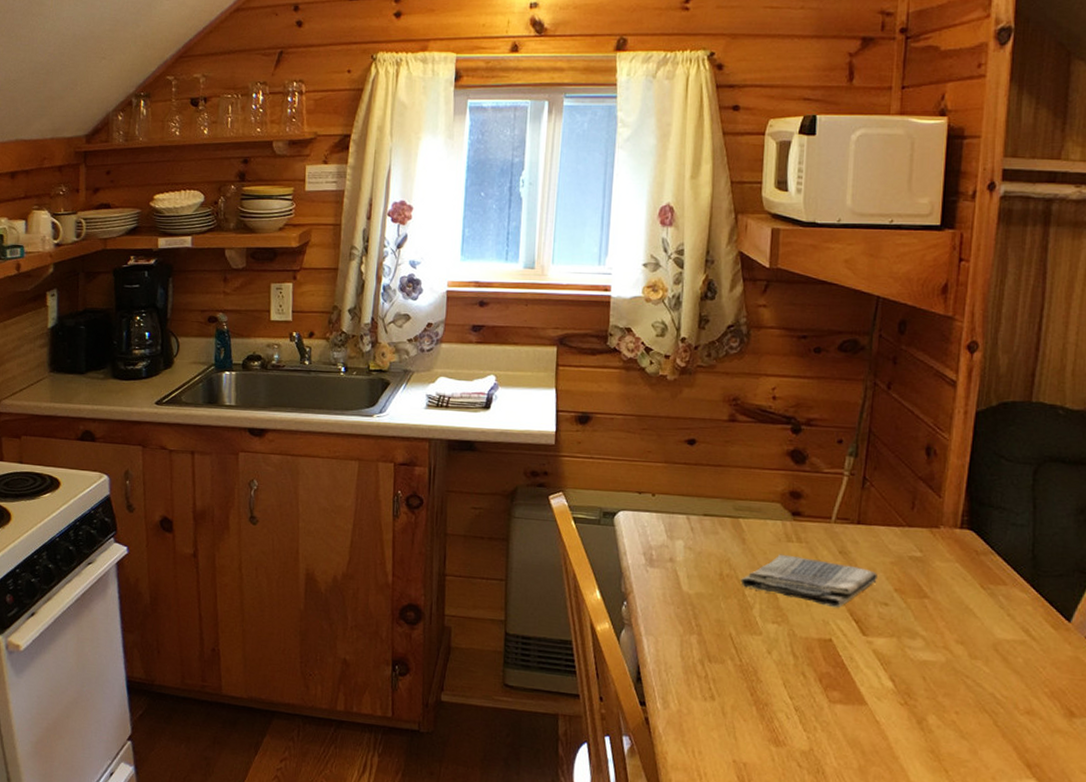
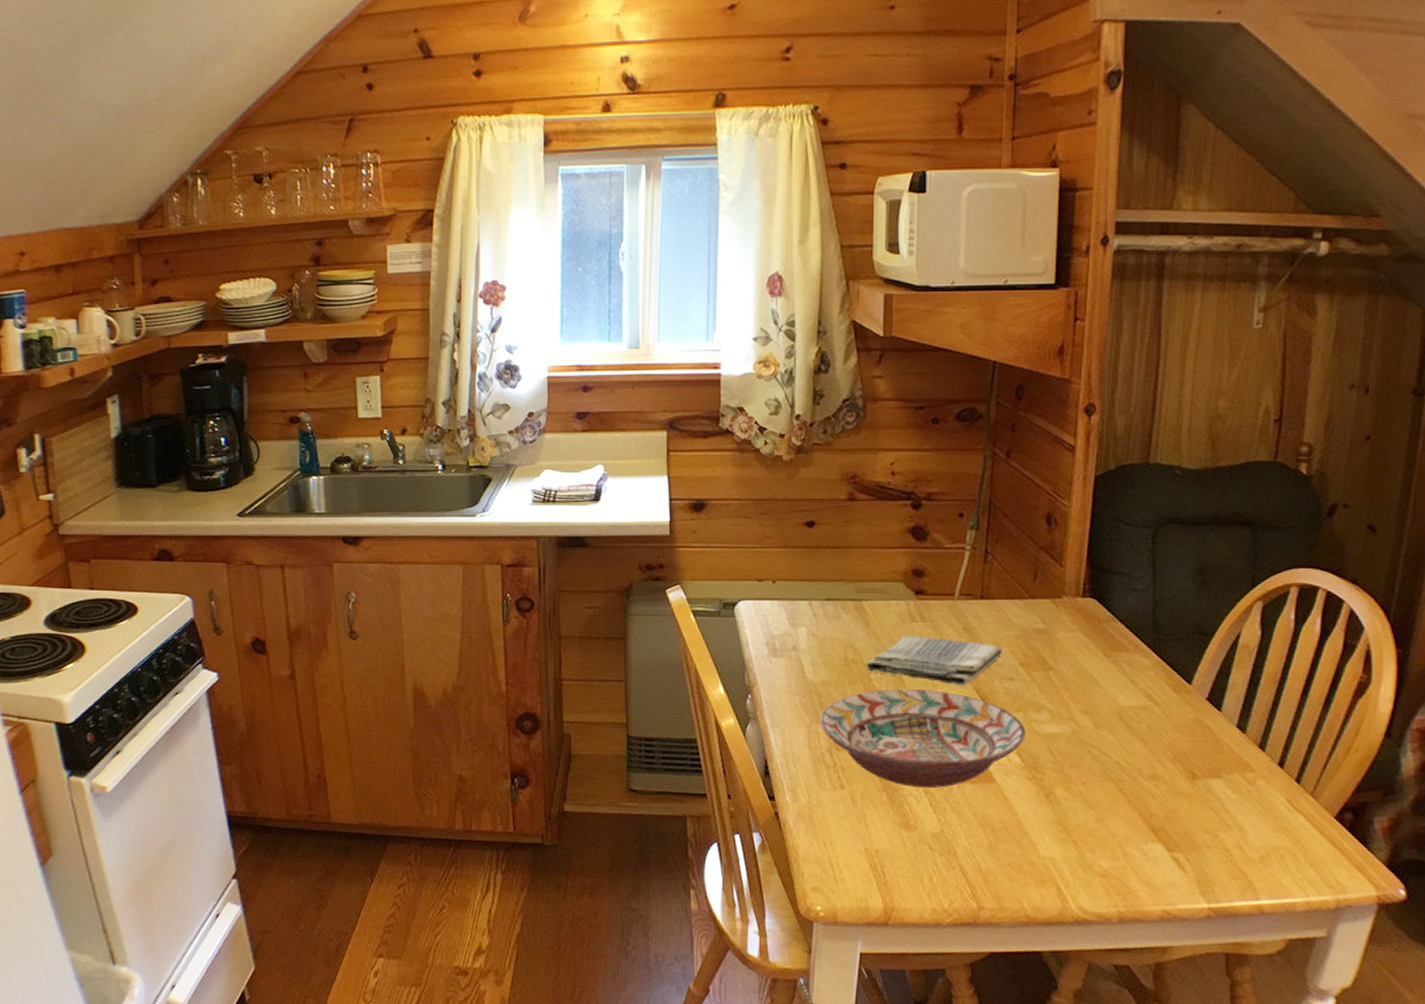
decorative bowl: none [693,605,899,707] -> present [820,689,1026,788]

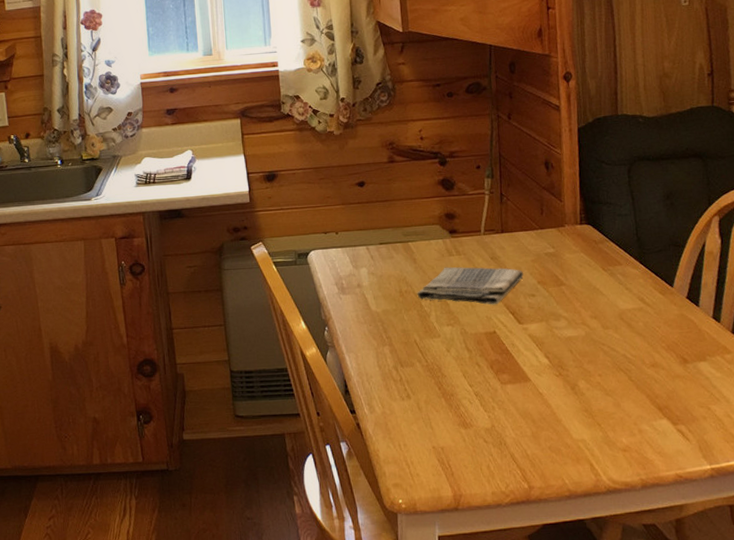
decorative bowl: present [820,689,1026,788] -> none [385,310,550,392]

